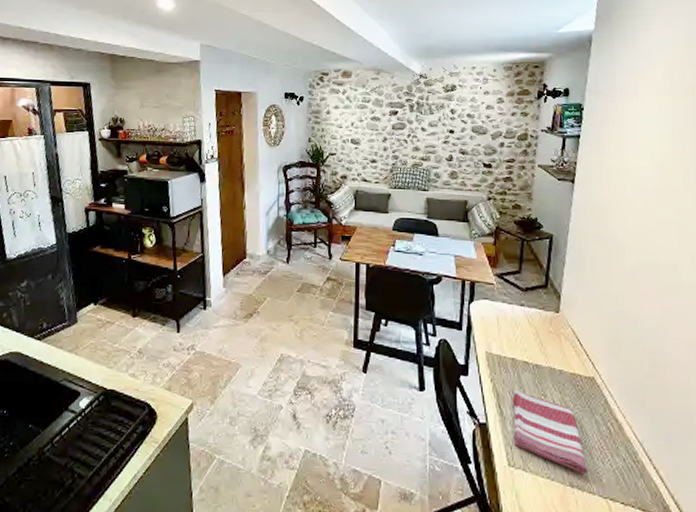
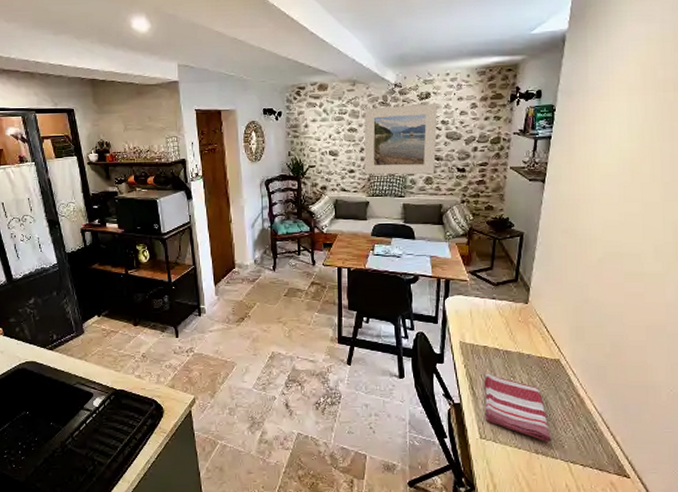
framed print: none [387,96,463,169] -> present [364,104,437,175]

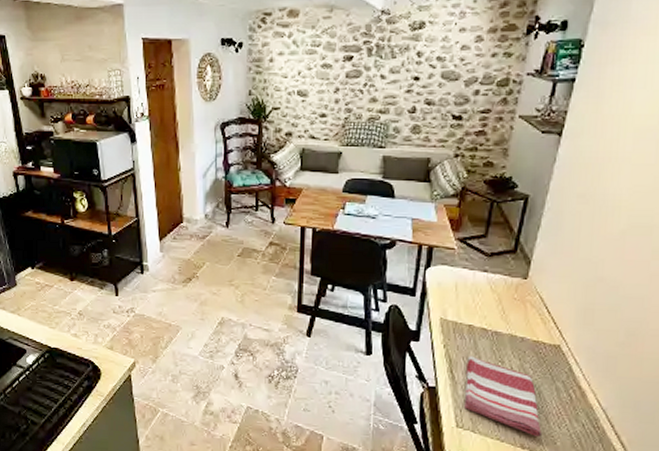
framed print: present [364,104,437,175] -> none [339,36,433,122]

